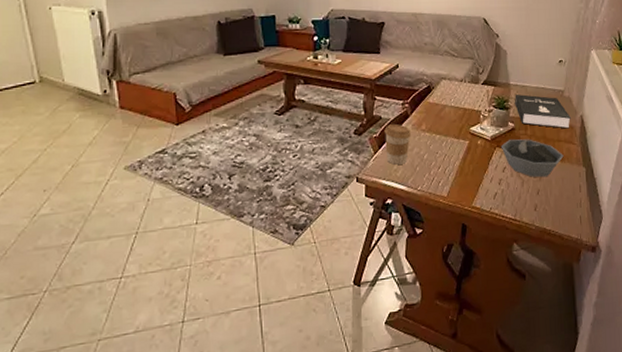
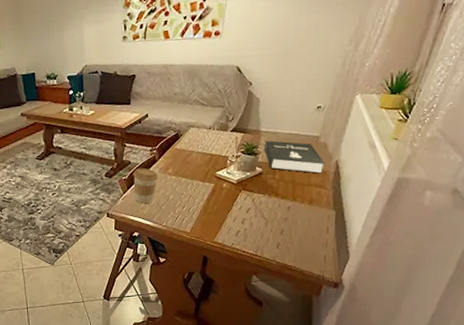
bowl: present [500,139,564,178] -> none [246,183,313,219]

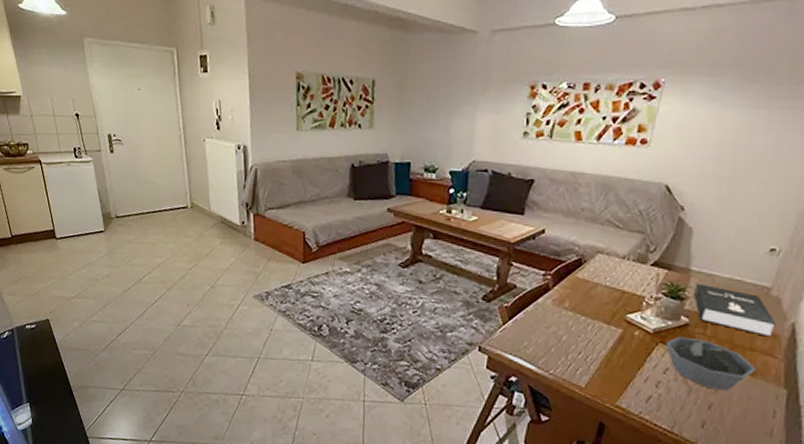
coffee cup: present [133,167,159,203] -> none [516,294,551,342]
bowl: none [246,183,313,219] -> present [665,337,756,391]

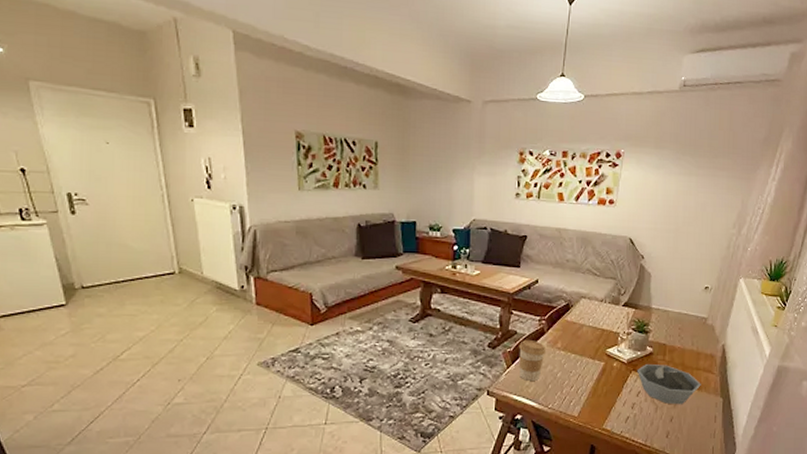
coffee cup: none [516,294,551,342] -> present [519,339,547,381]
booklet: present [693,284,776,337] -> none [654,319,712,357]

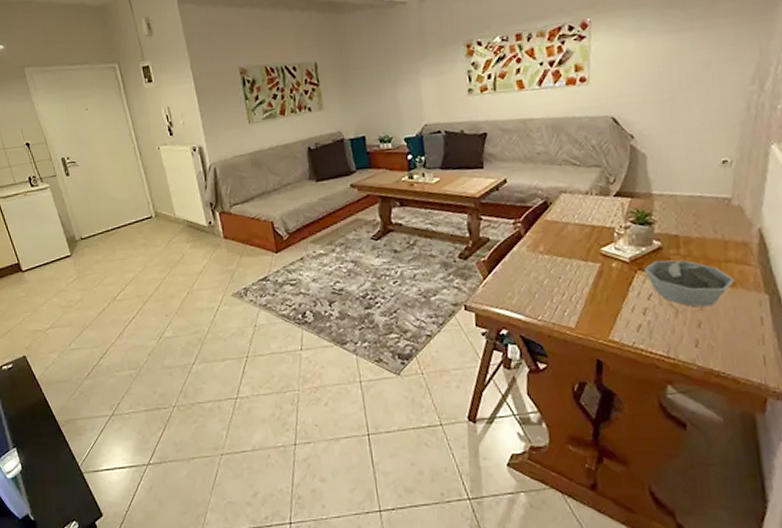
coffee cup: present [519,339,547,381] -> none [494,245,527,291]

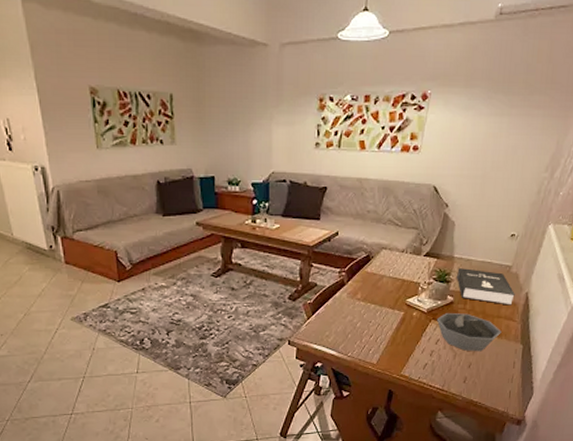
booklet: none [659,206,744,246] -> present [456,268,515,305]

